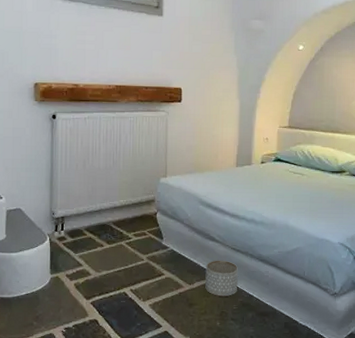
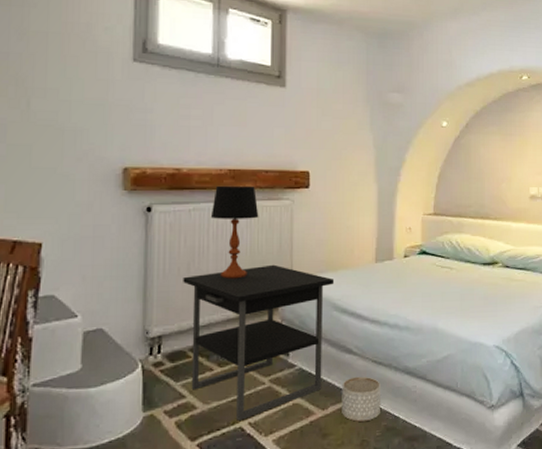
nightstand: none [80,164,201,287] -> present [183,264,335,421]
table lamp: none [101,98,140,175] -> present [210,185,259,279]

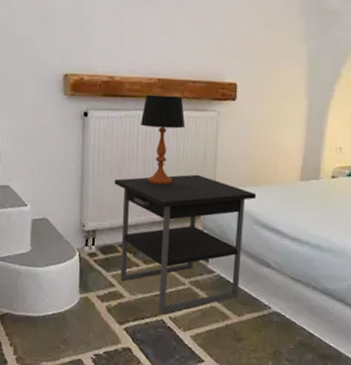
planter: present [342,376,380,422] -> none [256,290,297,334]

